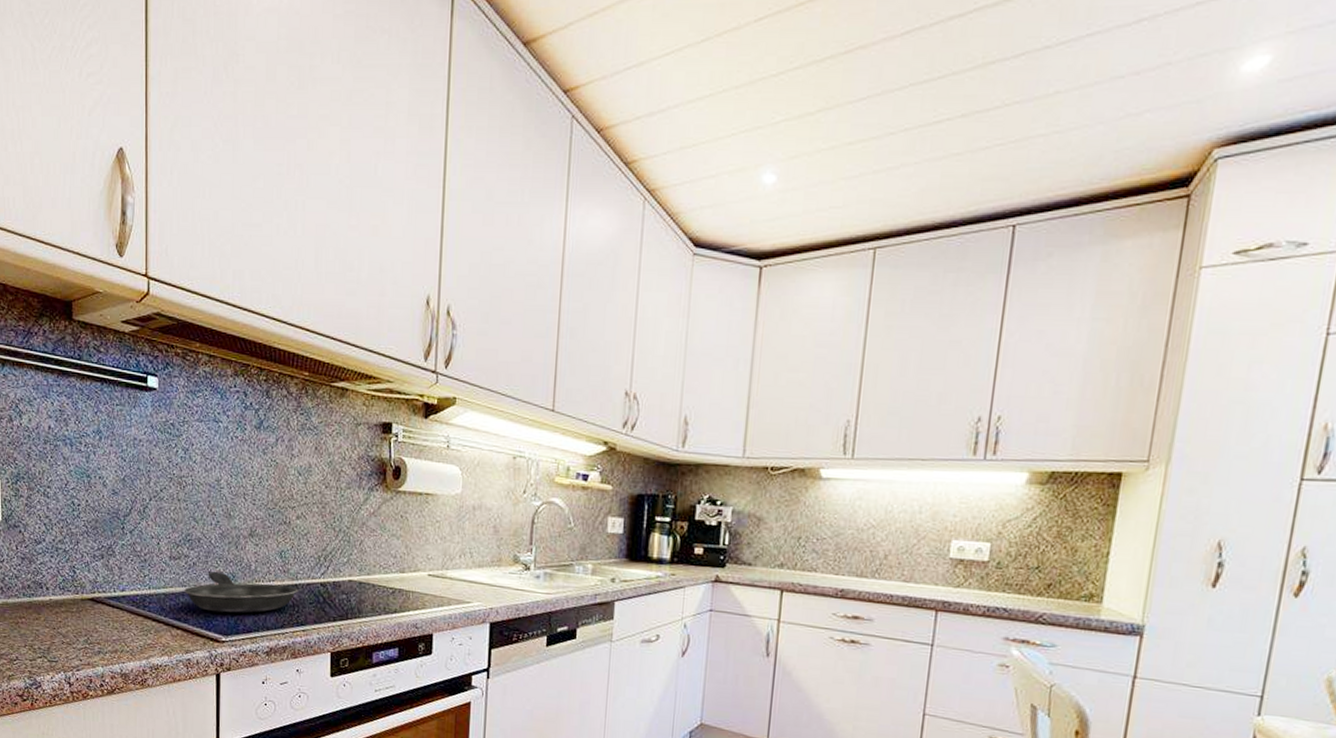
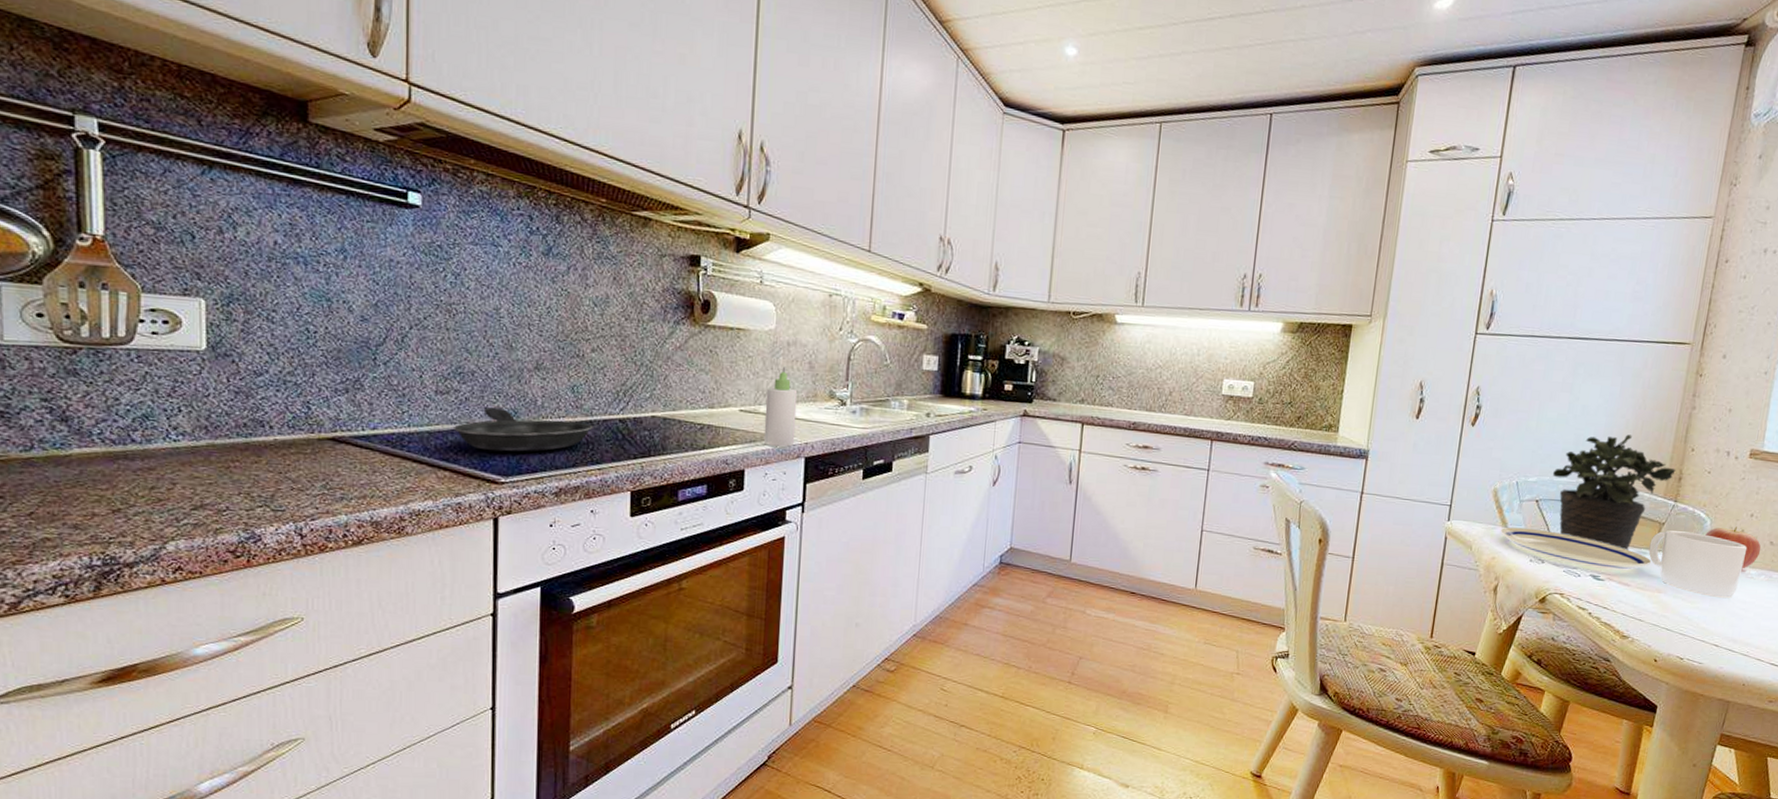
bottle: none [450,531,483,612] -> present [763,366,798,448]

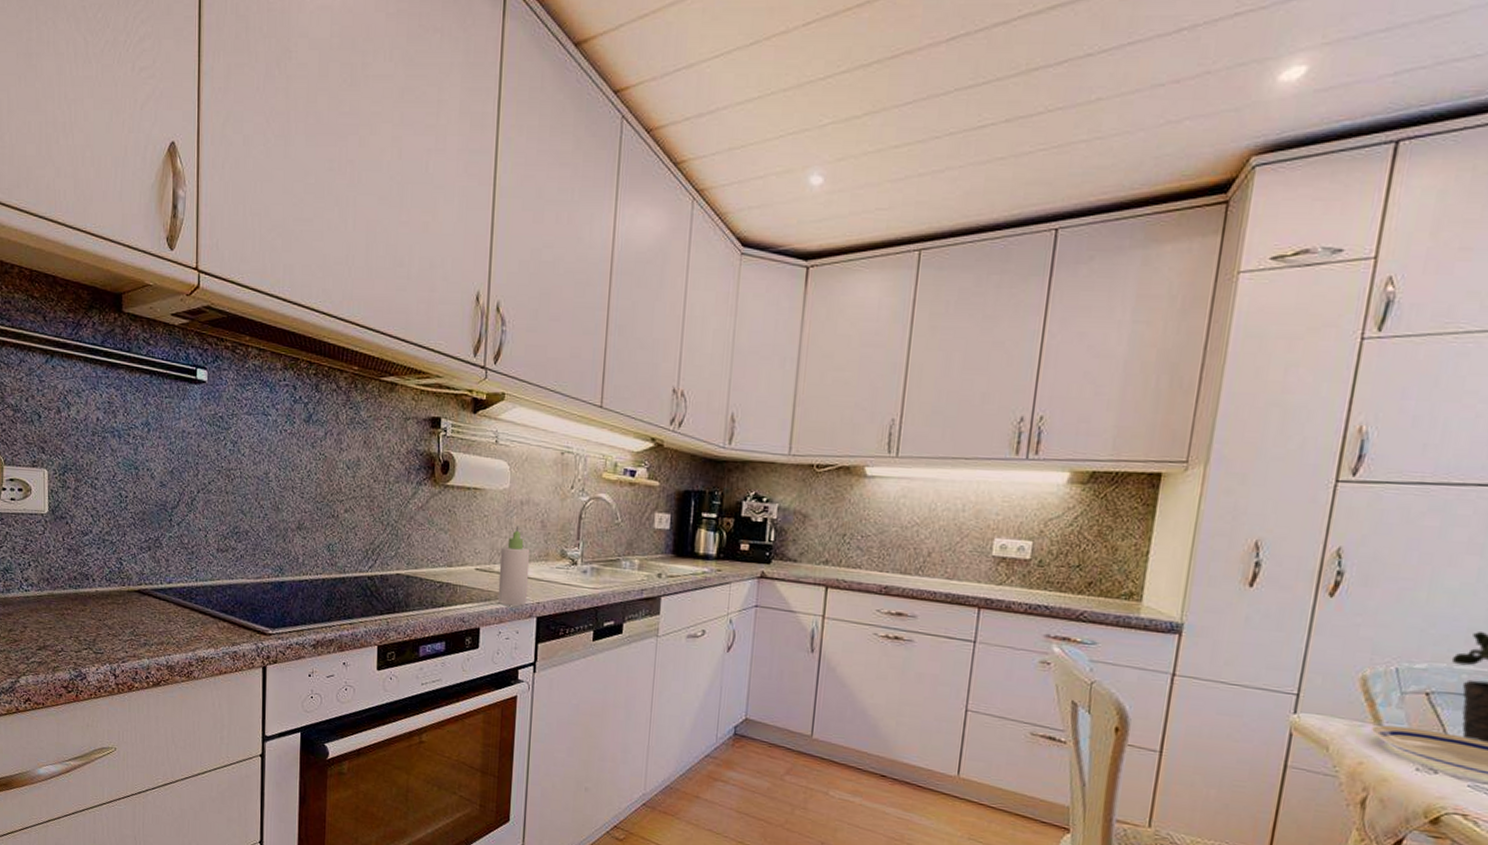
frying pan: present [454,406,593,453] -> none [231,563,346,606]

